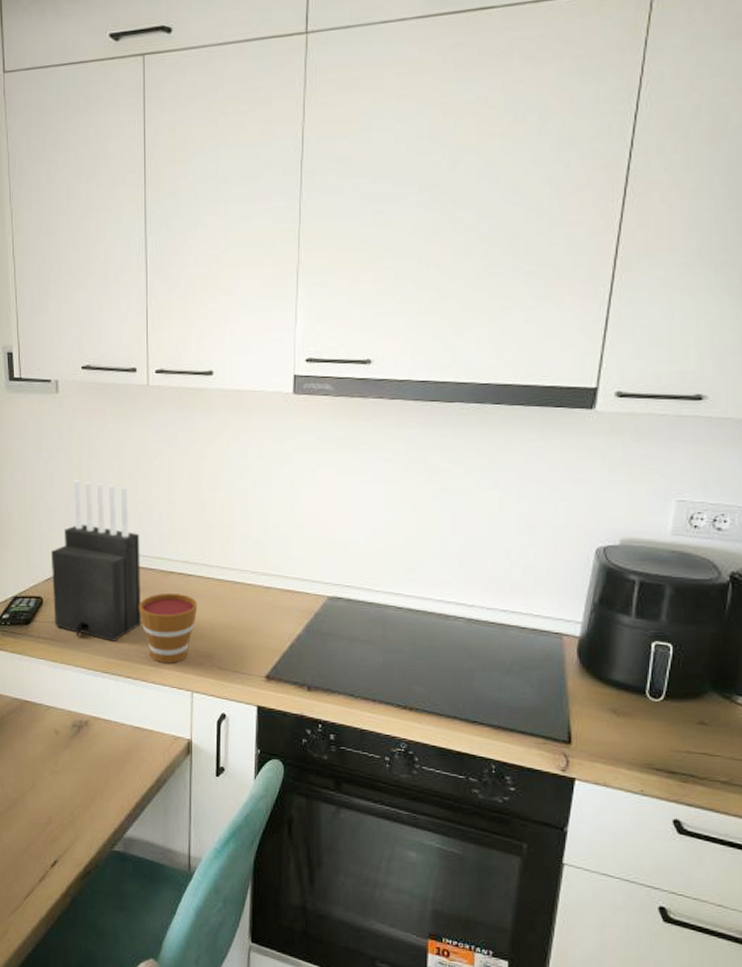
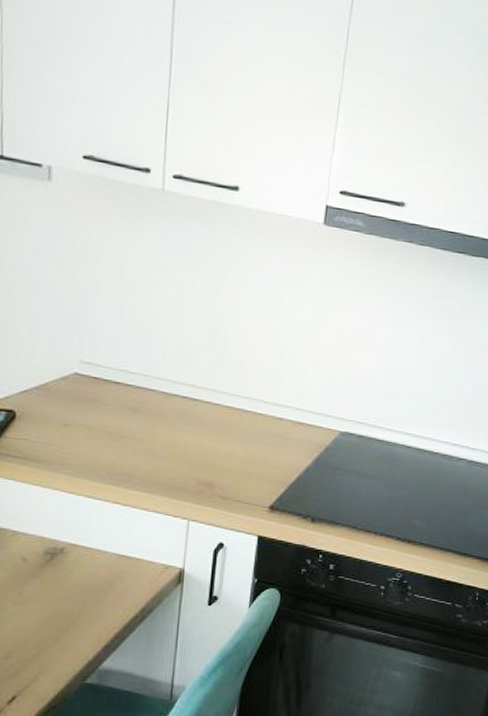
knife block: present [50,480,141,642] -> none [29,283,141,465]
cup: present [138,592,198,663] -> none [133,416,202,490]

